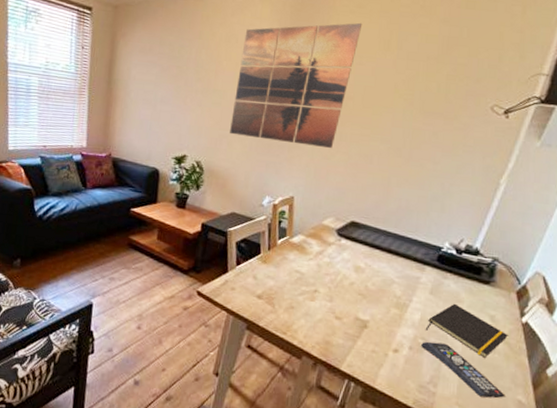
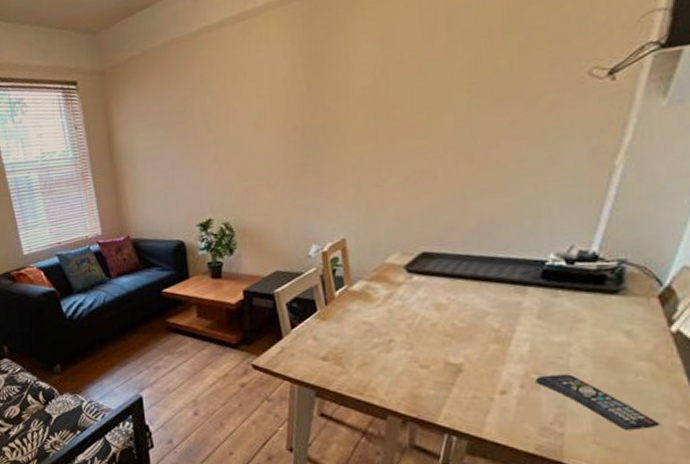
wall art: present [230,22,363,149] -> none [253,11,396,184]
notepad: present [425,303,508,358] -> none [538,324,654,383]

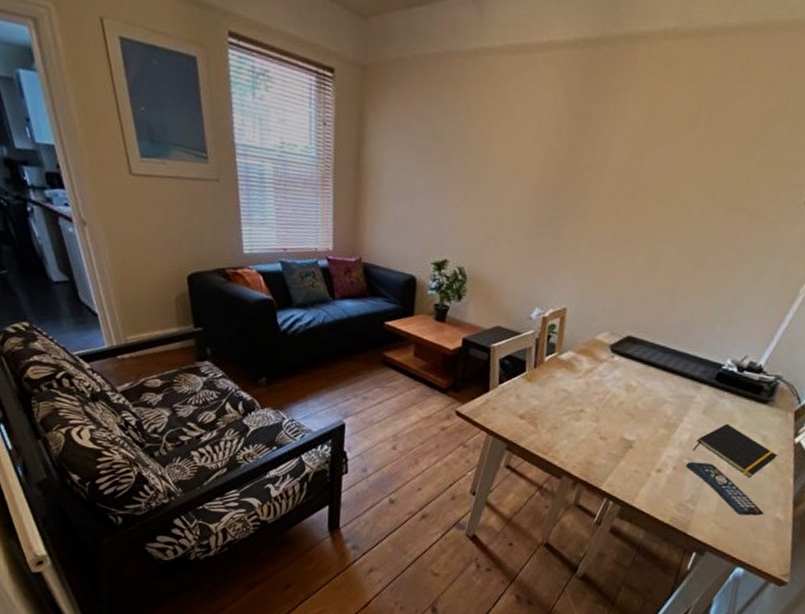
notepad: none [538,324,654,383] -> present [692,423,778,478]

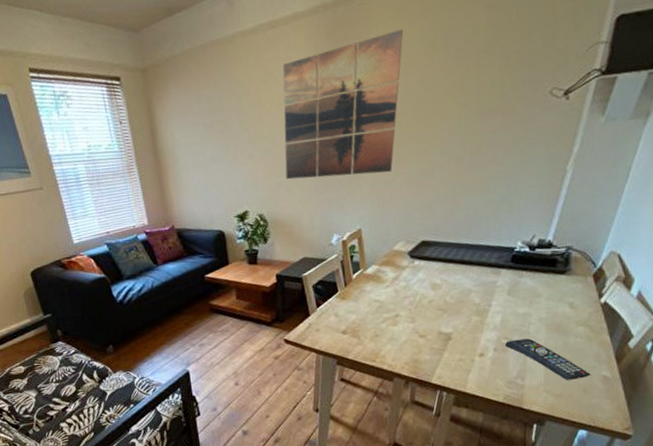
wall art: none [498,89,667,253] -> present [282,29,404,180]
notepad: present [692,423,778,478] -> none [507,299,588,344]

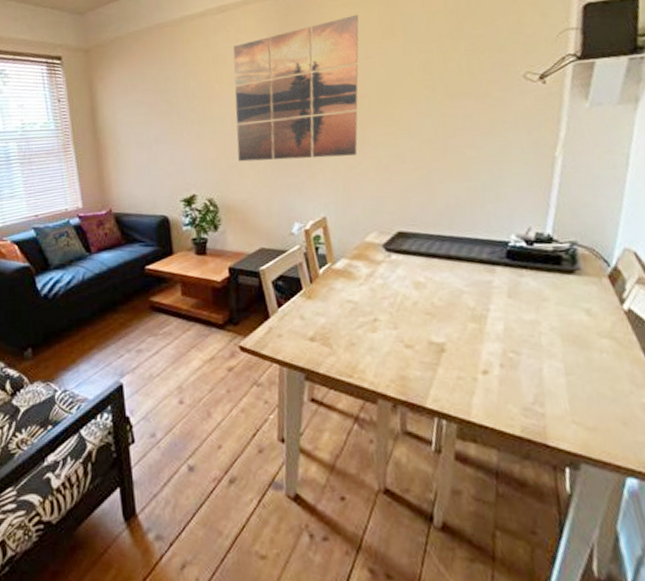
remote control: present [505,338,591,380] -> none [513,352,629,408]

